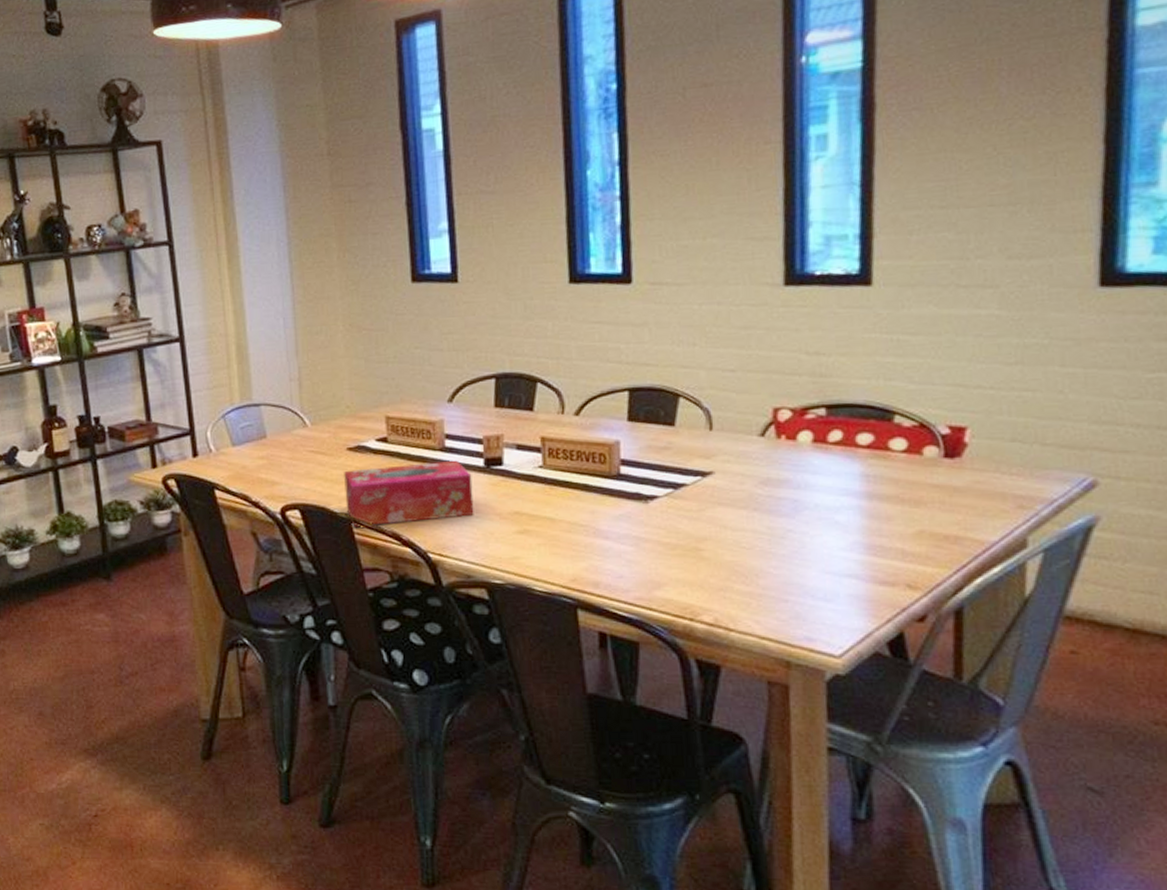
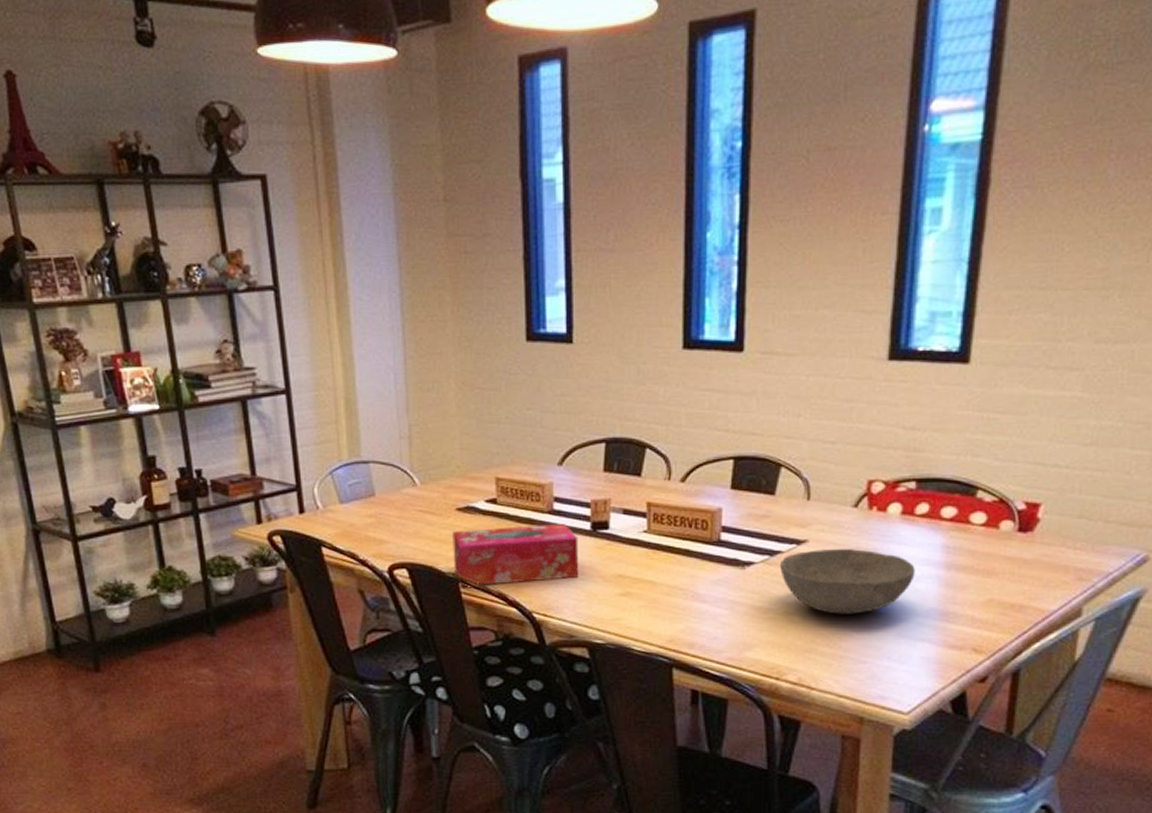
bowl: none [685,479,834,550] -> present [780,548,915,615]

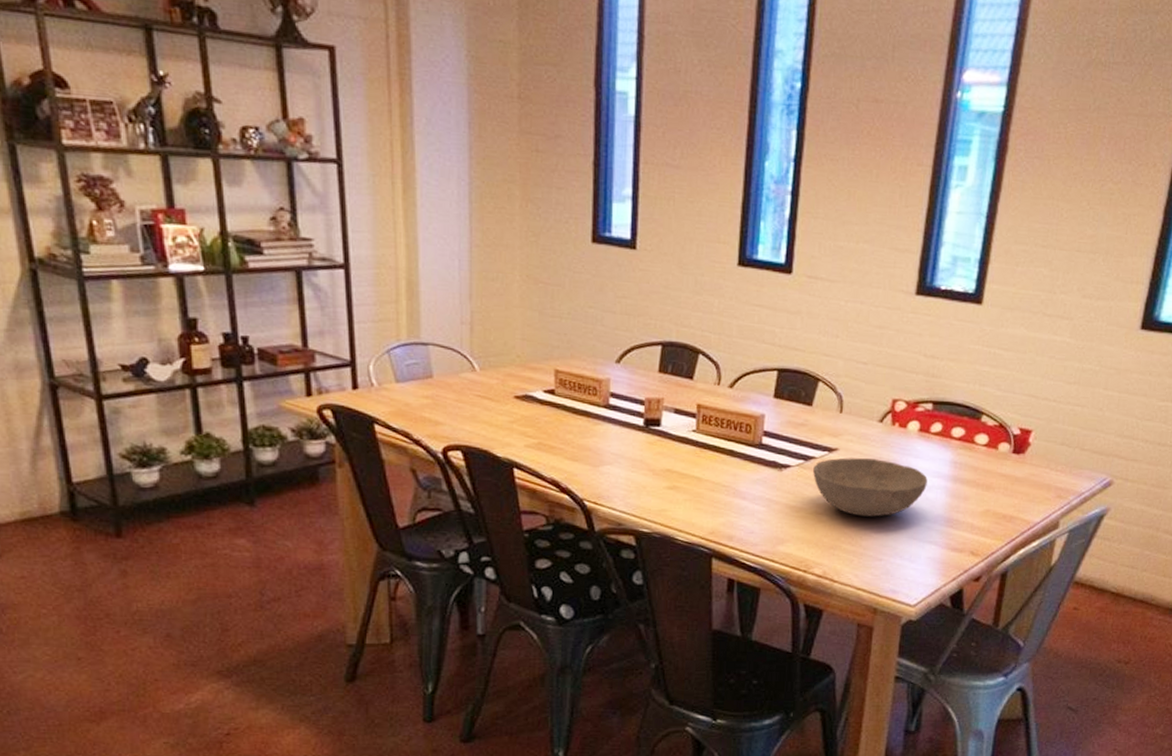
tissue box: present [452,523,579,587] -> none [509,417,632,472]

